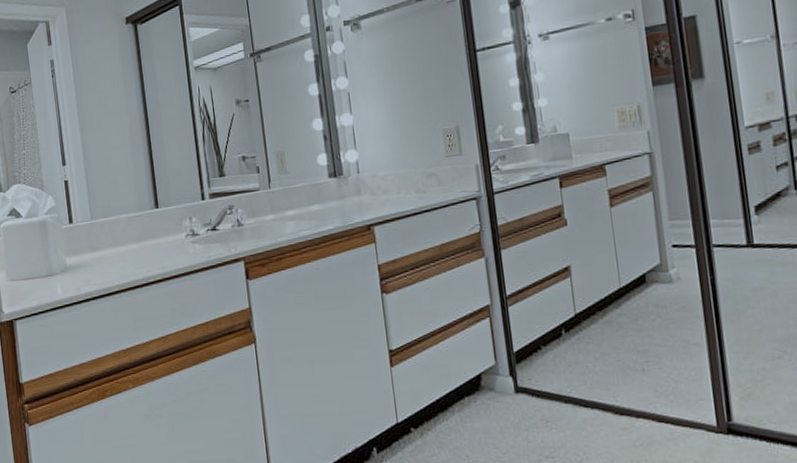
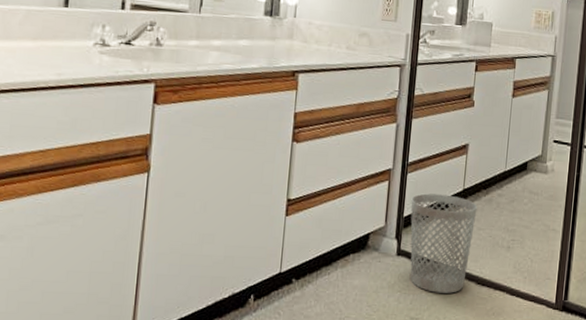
wastebasket: none [518,322,600,428] -> present [410,193,478,293]

